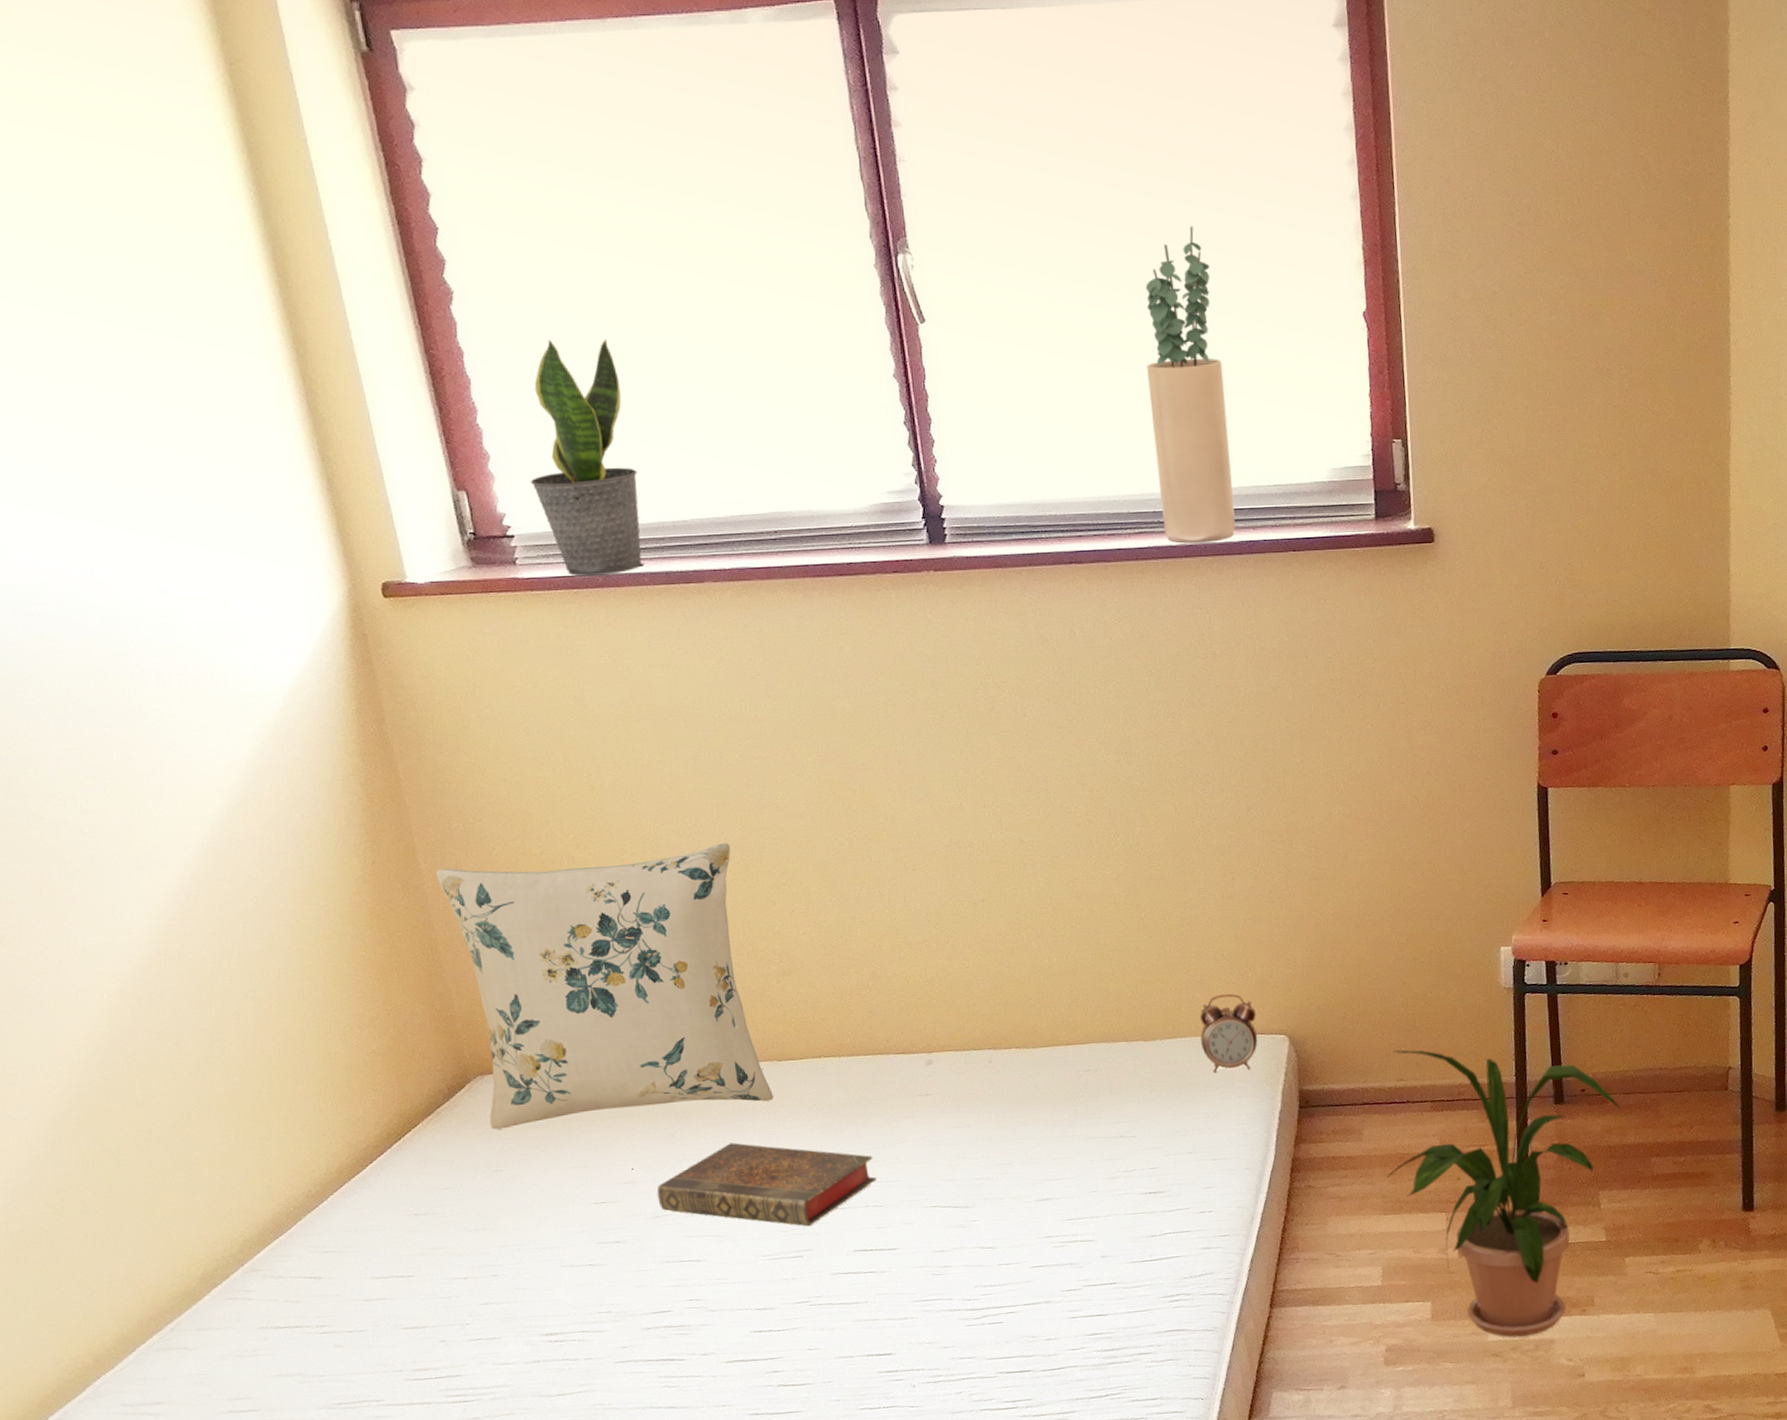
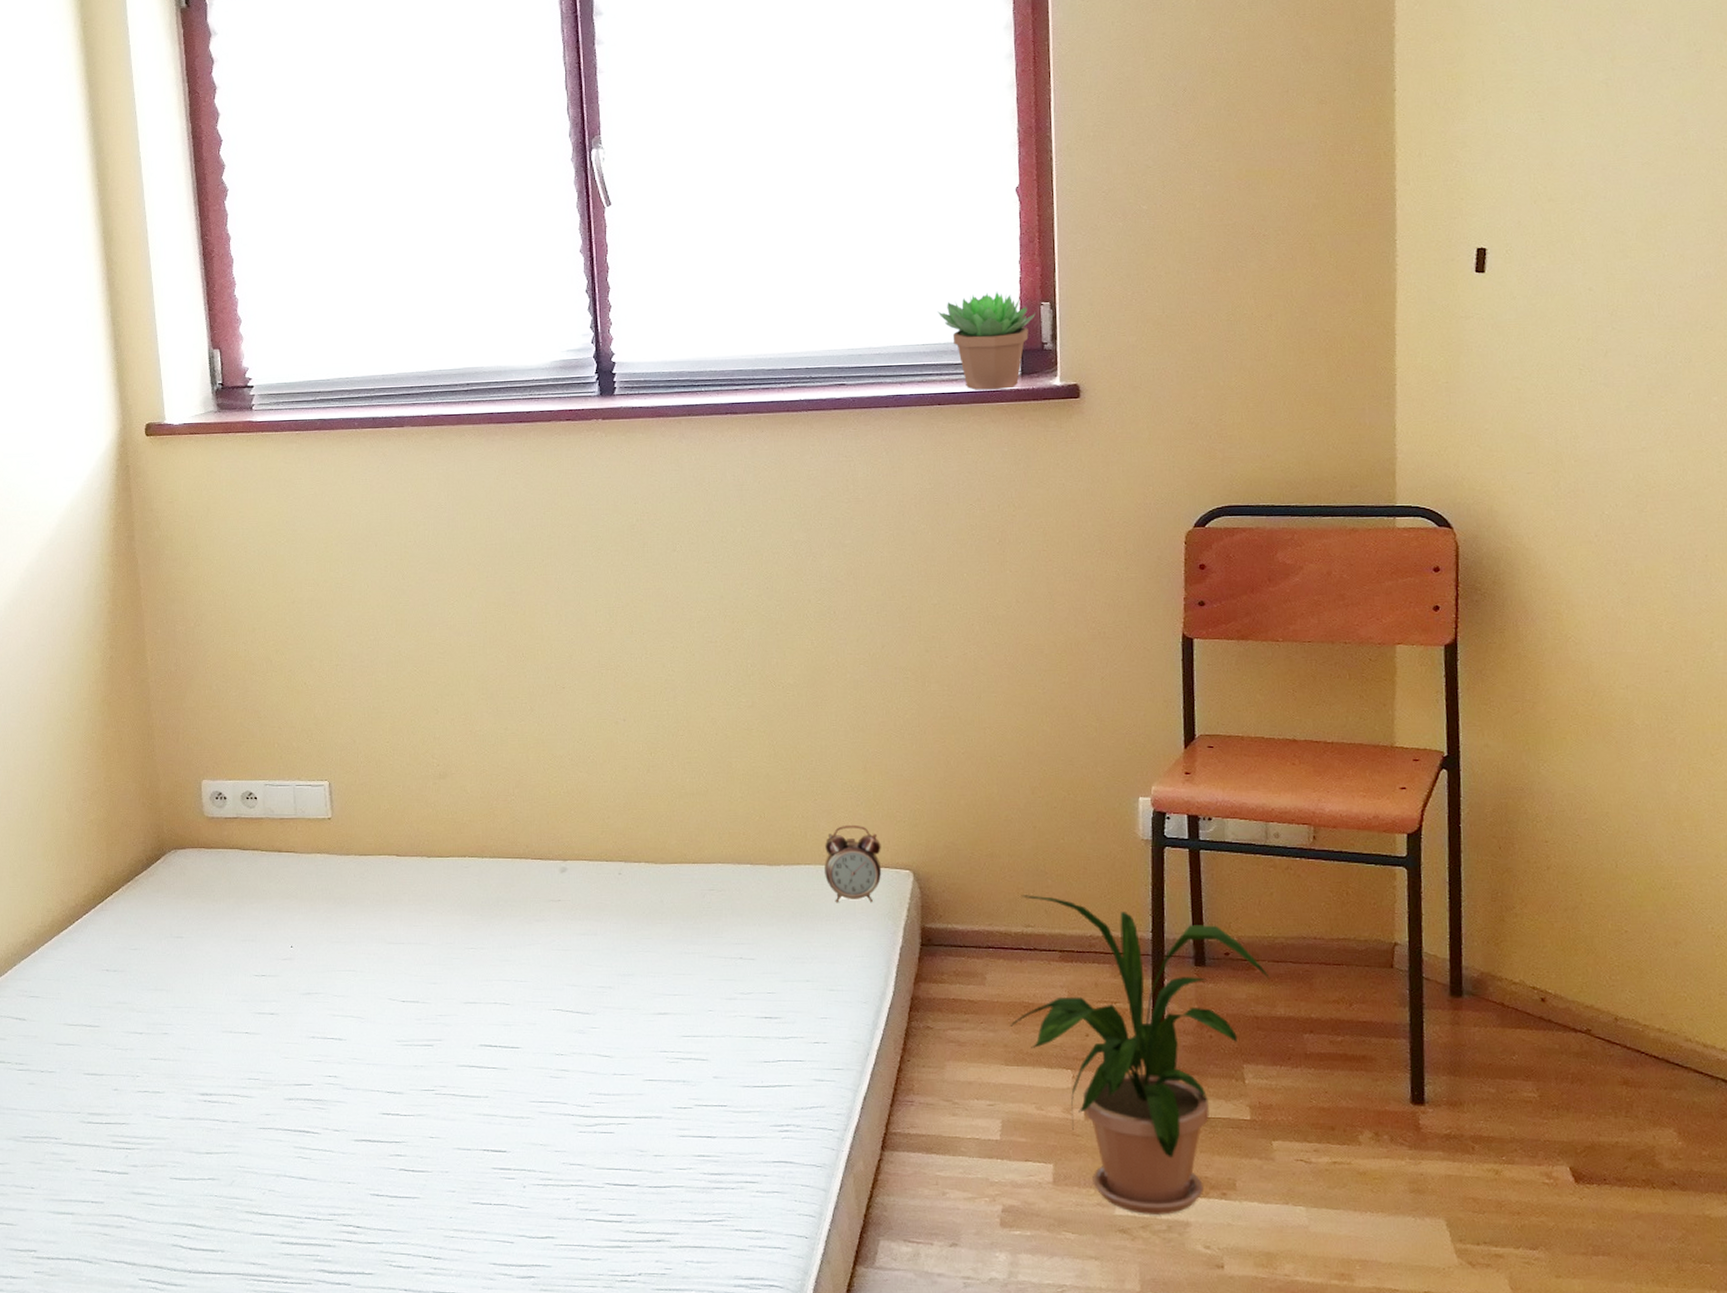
pillow: present [435,843,774,1130] -> none [159,655,420,900]
potted plant: present [530,338,643,577] -> none [271,224,358,421]
book: present [656,1142,877,1227] -> none [310,930,506,1017]
vase: present [1145,226,1236,544] -> none [807,117,883,398]
succulent plant: none [1287,427,1388,536] -> present [937,291,1036,391]

